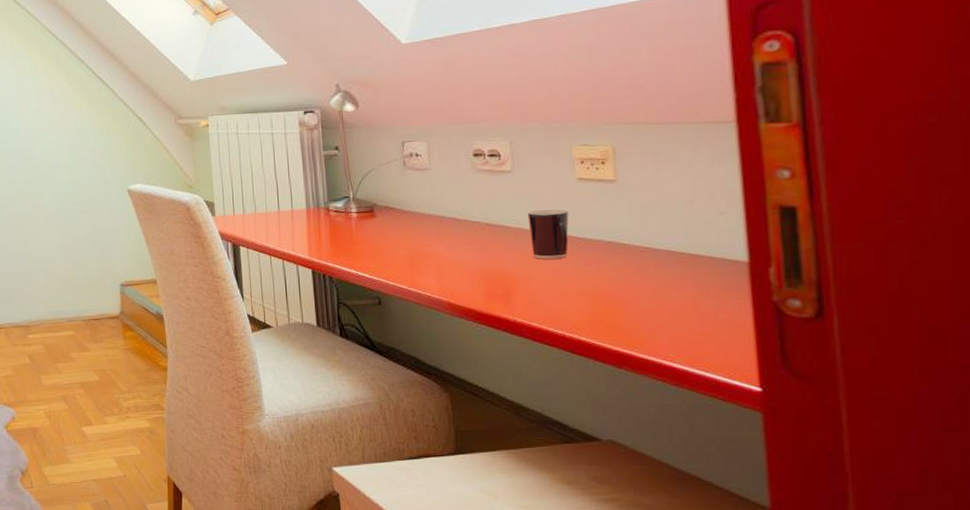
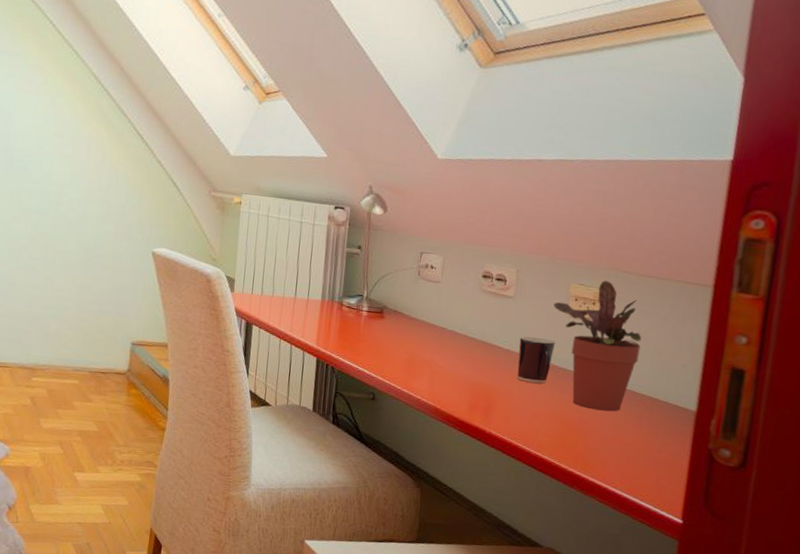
potted plant: none [558,136,667,278] -> present [553,280,642,412]

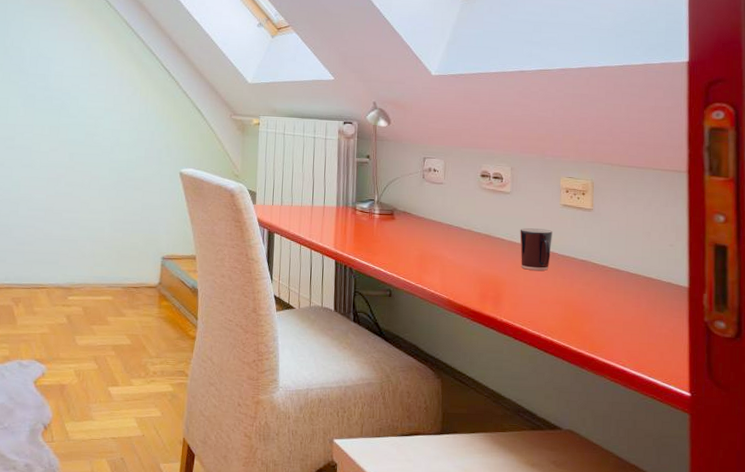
potted plant: present [553,280,642,412] -> none [547,173,630,293]

